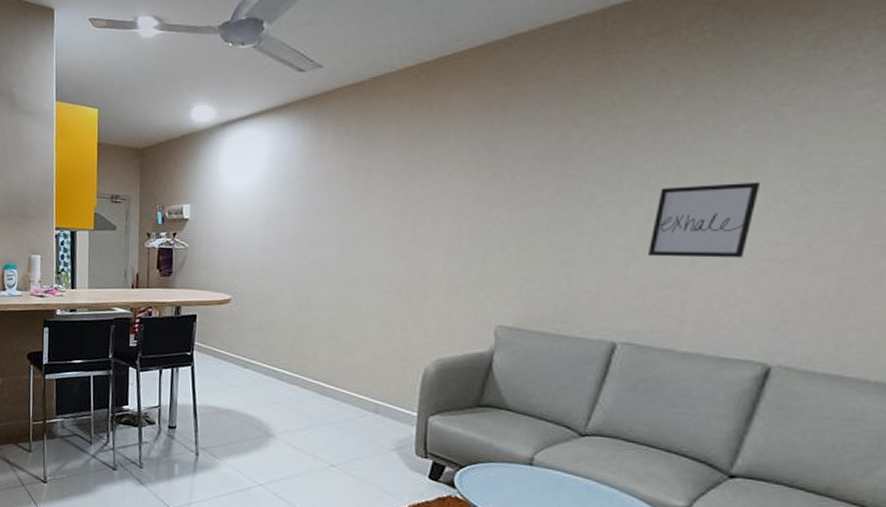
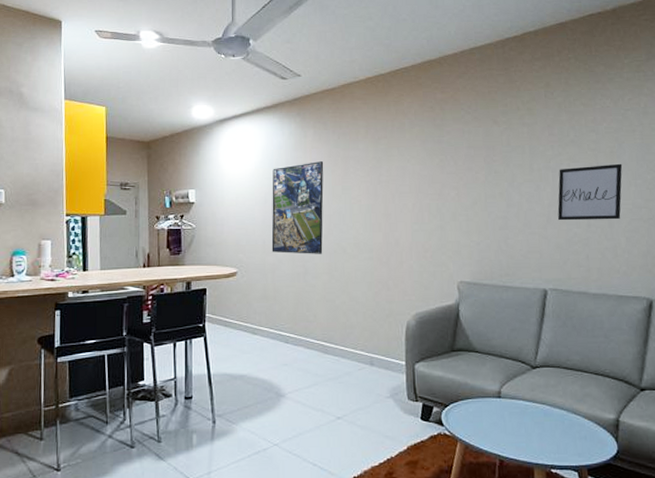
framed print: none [271,172,342,284] -> present [271,160,324,254]

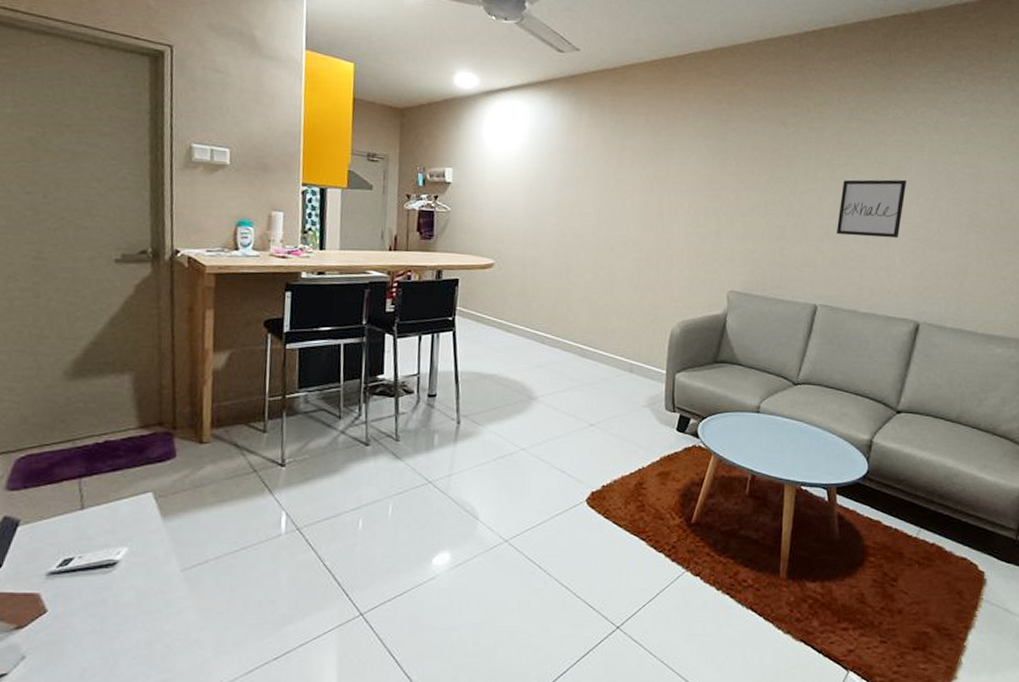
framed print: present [271,160,324,254] -> none [533,148,598,251]

